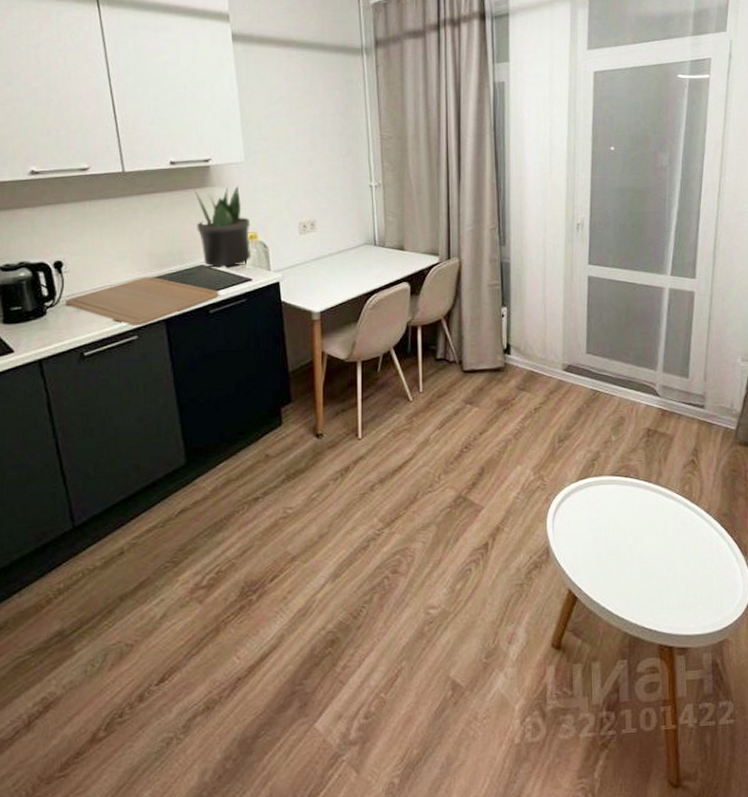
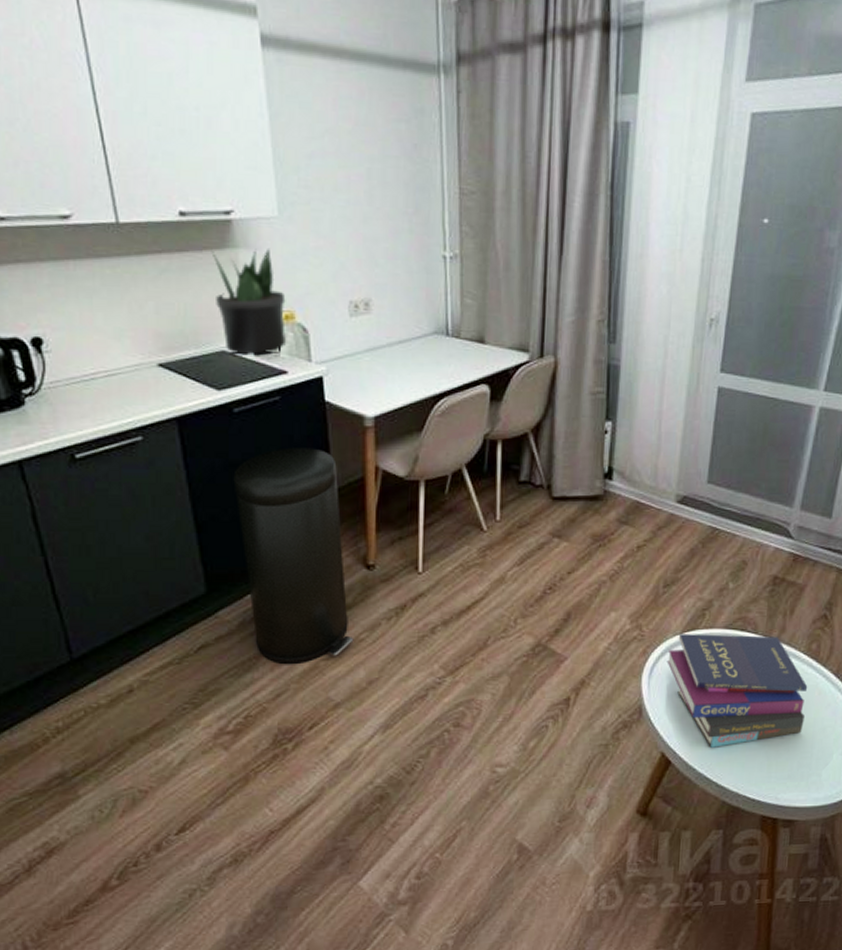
chopping board: present [66,276,219,327] -> none [49,362,245,425]
pedal bin: none [209,339,307,524] -> present [233,447,354,665]
books: none [566,481,686,583] -> present [667,634,808,748]

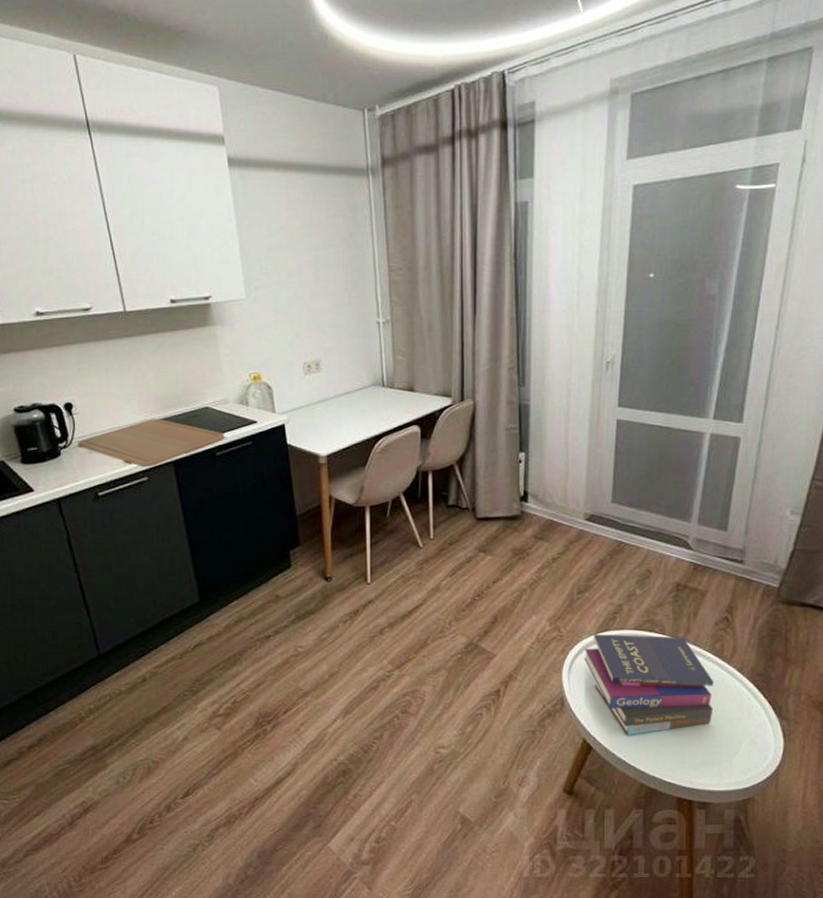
chopping board: none [49,362,245,425] -> present [78,418,225,468]
planter: present [211,247,286,356] -> none [195,323,255,410]
pedal bin: present [233,447,354,665] -> none [217,482,317,660]

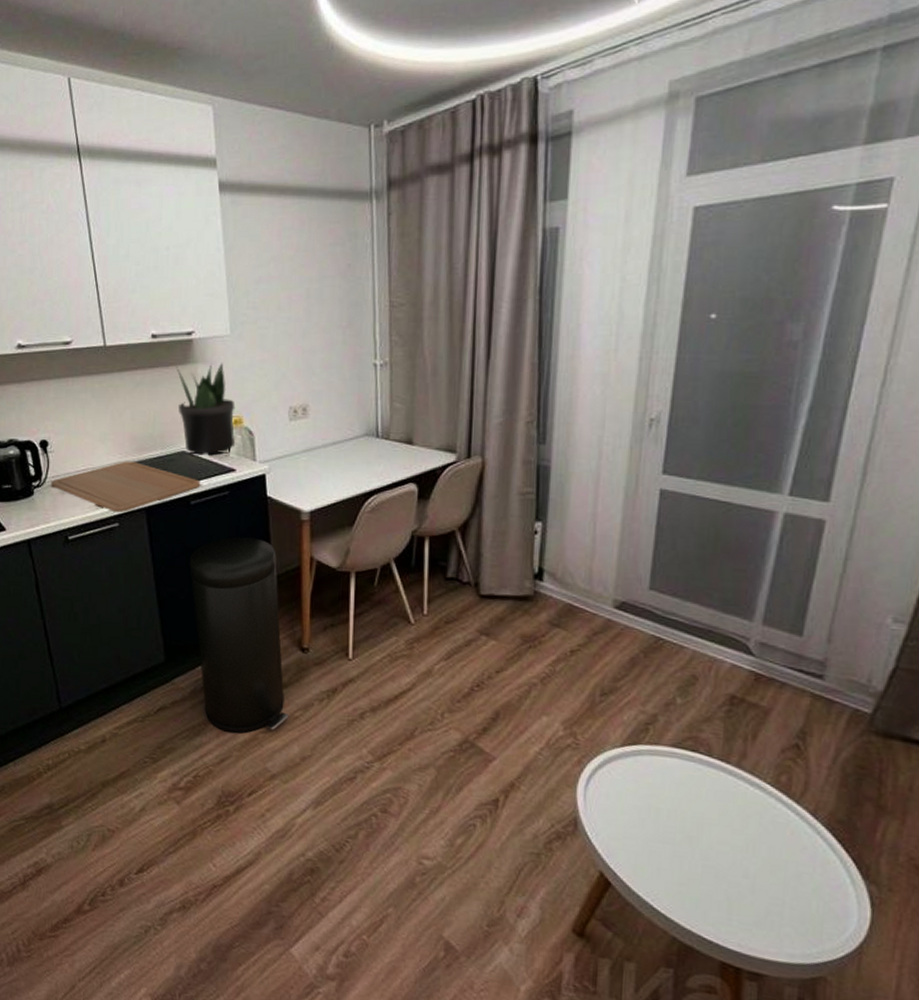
planter: none [195,323,255,410] -> present [176,362,235,456]
pedal bin: none [217,482,317,660] -> present [189,537,289,734]
books: present [584,634,714,735] -> none [605,747,777,876]

